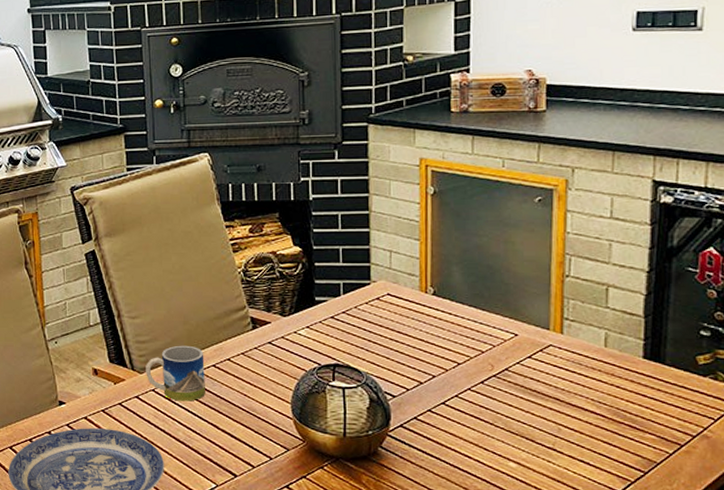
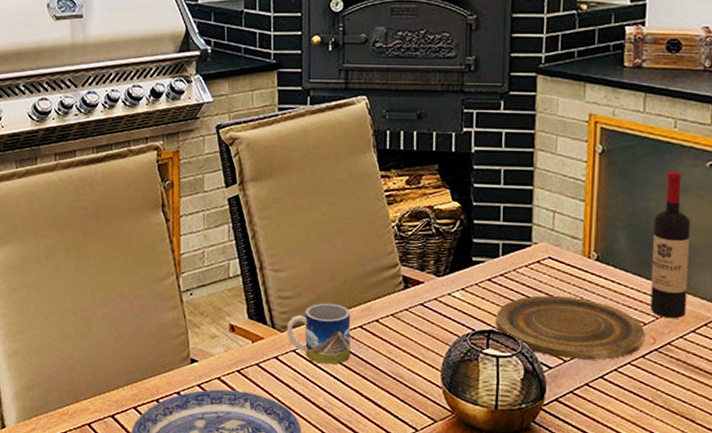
plate: none [339,329,483,388] -> present [495,295,645,361]
wine bottle: none [486,208,523,346] -> present [651,171,691,319]

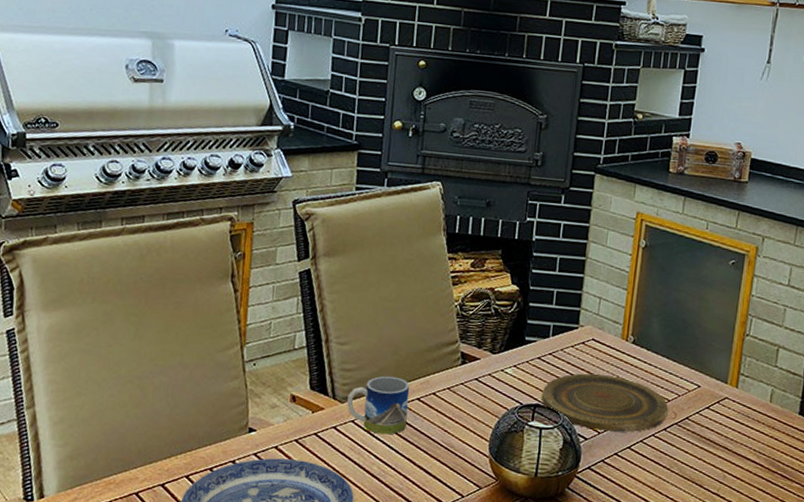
wine bottle: present [651,171,691,319] -> none [675,267,713,397]

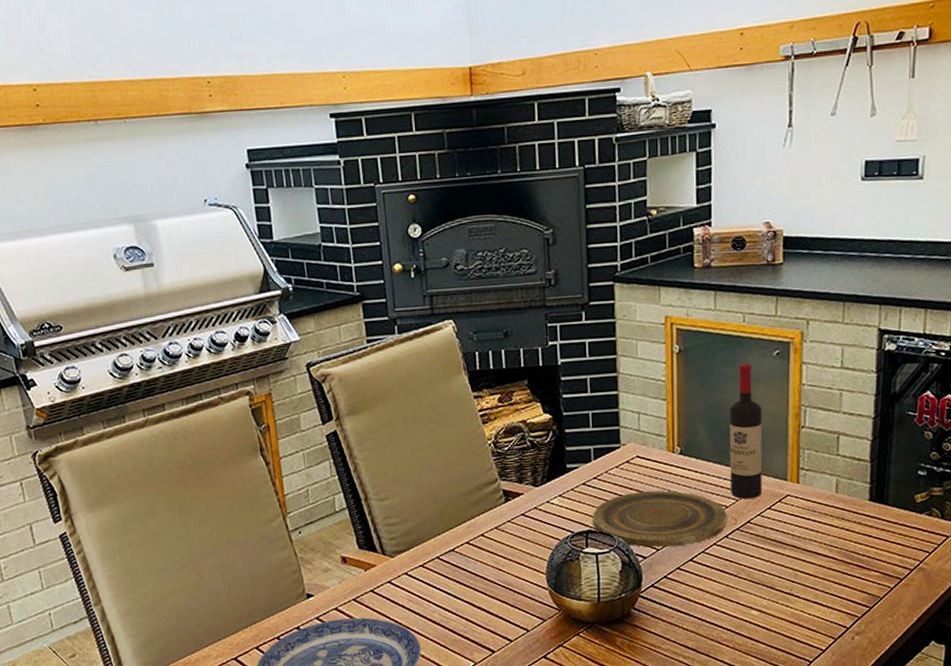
mug: present [347,376,410,435] -> none [397,524,460,582]
wine bottle: none [675,267,713,397] -> present [729,363,763,499]

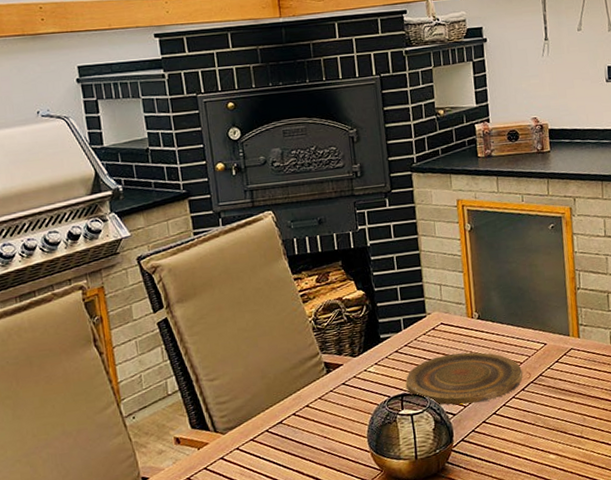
wine bottle: present [729,363,763,499] -> none [516,236,550,355]

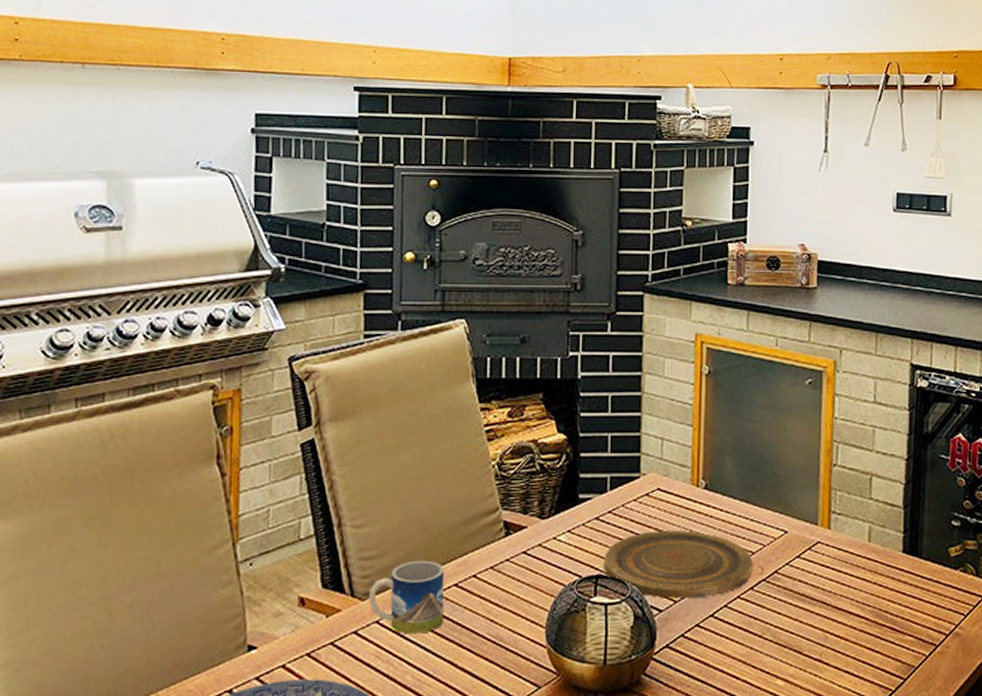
mug: none [228,398,288,455] -> present [369,560,445,634]

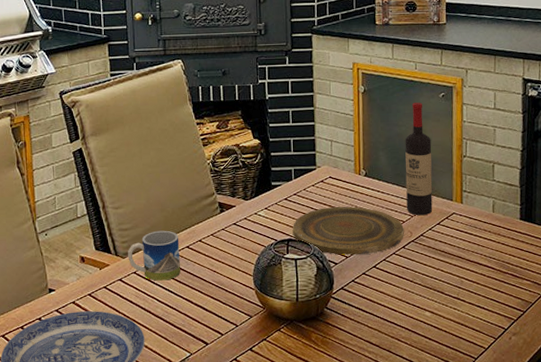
wine bottle: none [758,391,793,545] -> present [405,103,433,216]

